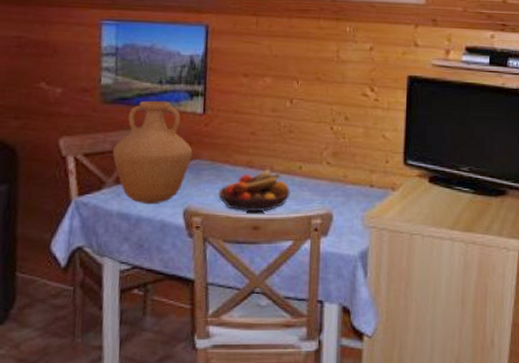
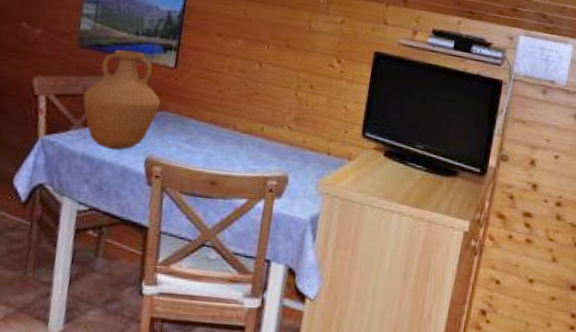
fruit bowl: present [218,169,291,213] -> none [180,127,251,168]

